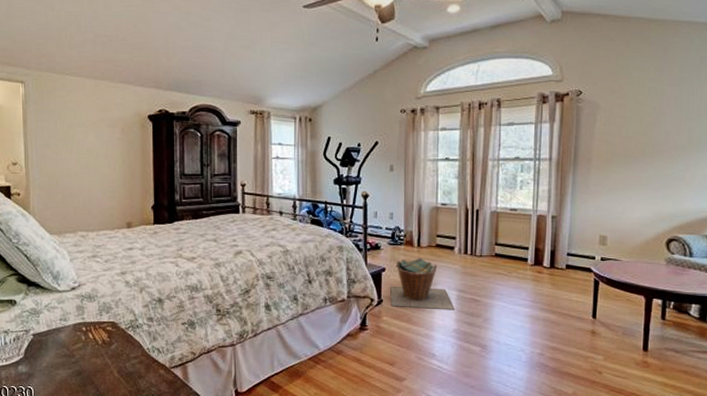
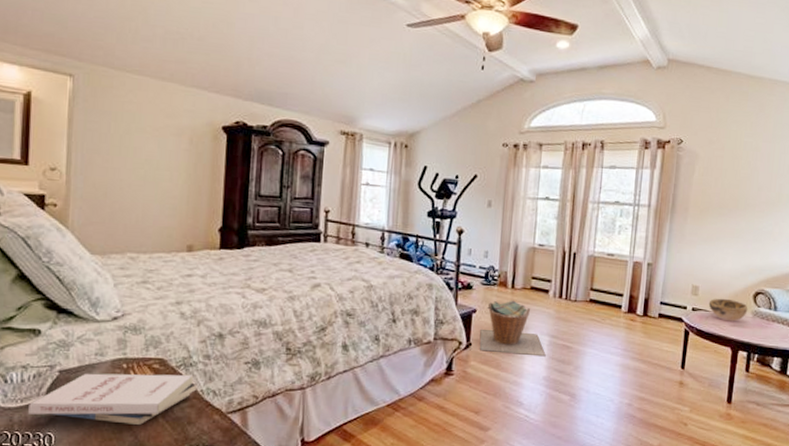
books: none [12,335,144,379] -> present [28,373,198,425]
decorative bowl: none [618,247,661,270] -> present [708,298,748,322]

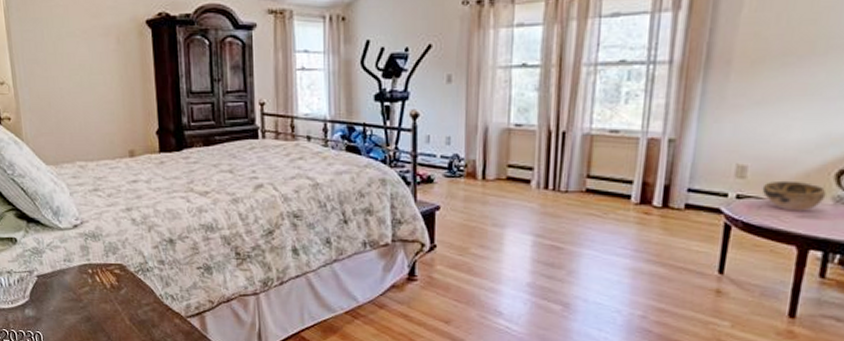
books: present [28,373,198,425] -> none [18,278,156,326]
laundry basket: present [479,300,546,357] -> none [446,193,530,260]

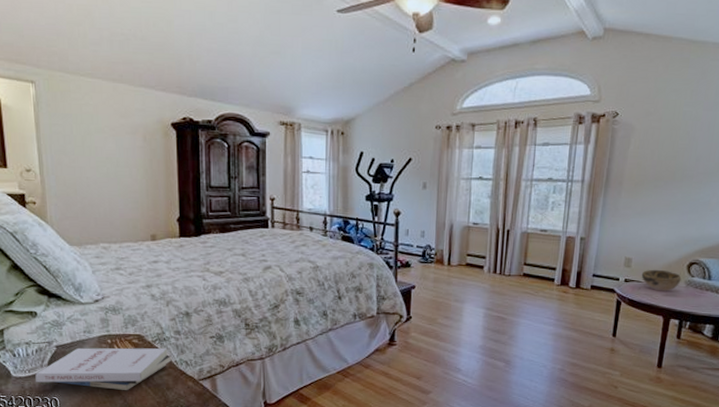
books: none [18,278,156,326] -> present [35,347,172,390]

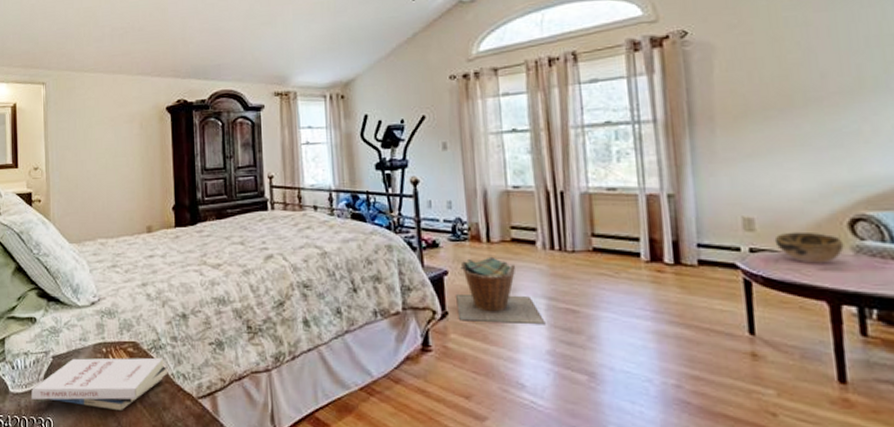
laundry basket: none [419,276,482,328] -> present [456,256,546,325]

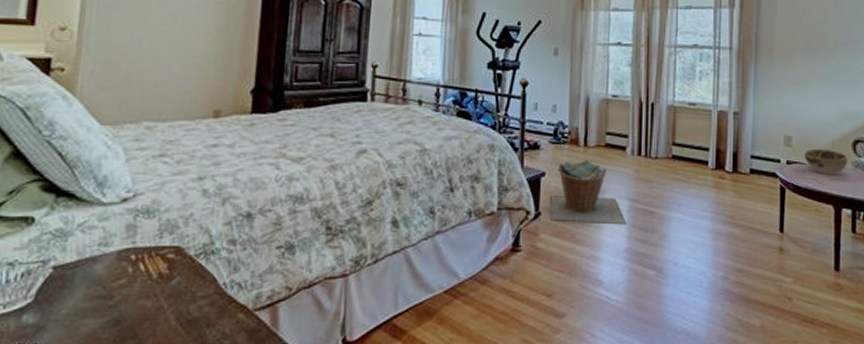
books: present [31,357,168,410] -> none [11,264,220,330]

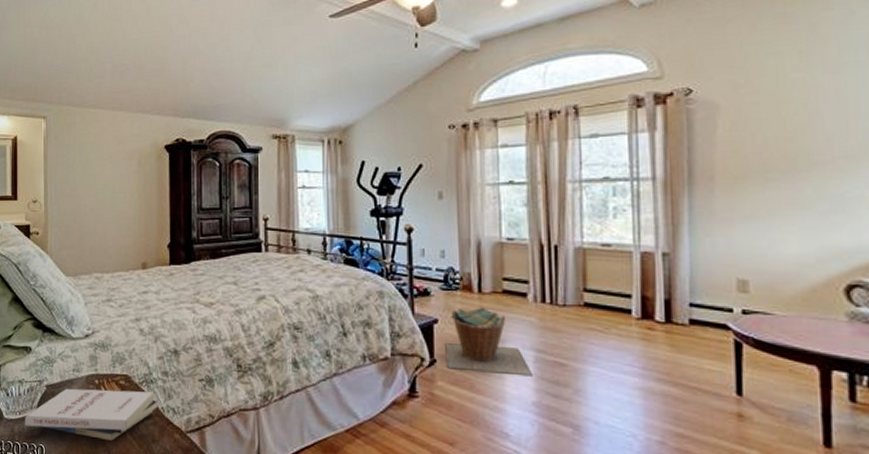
books: none [11,264,220,330] -> present [25,388,158,441]
decorative bowl: present [804,148,848,175] -> none [768,295,839,329]

